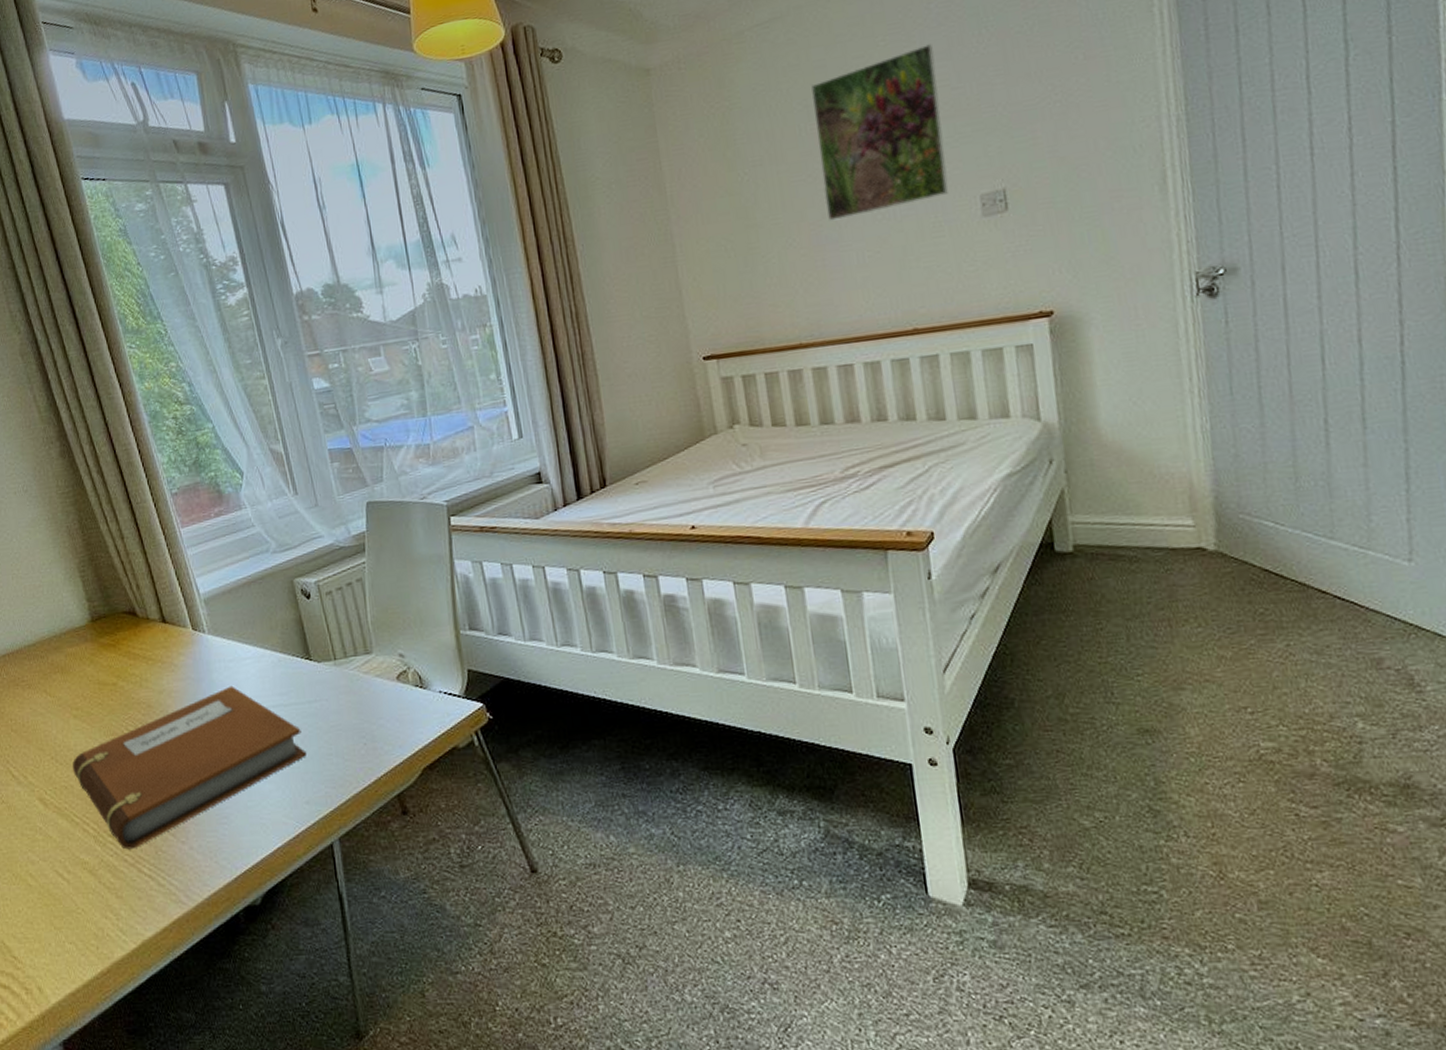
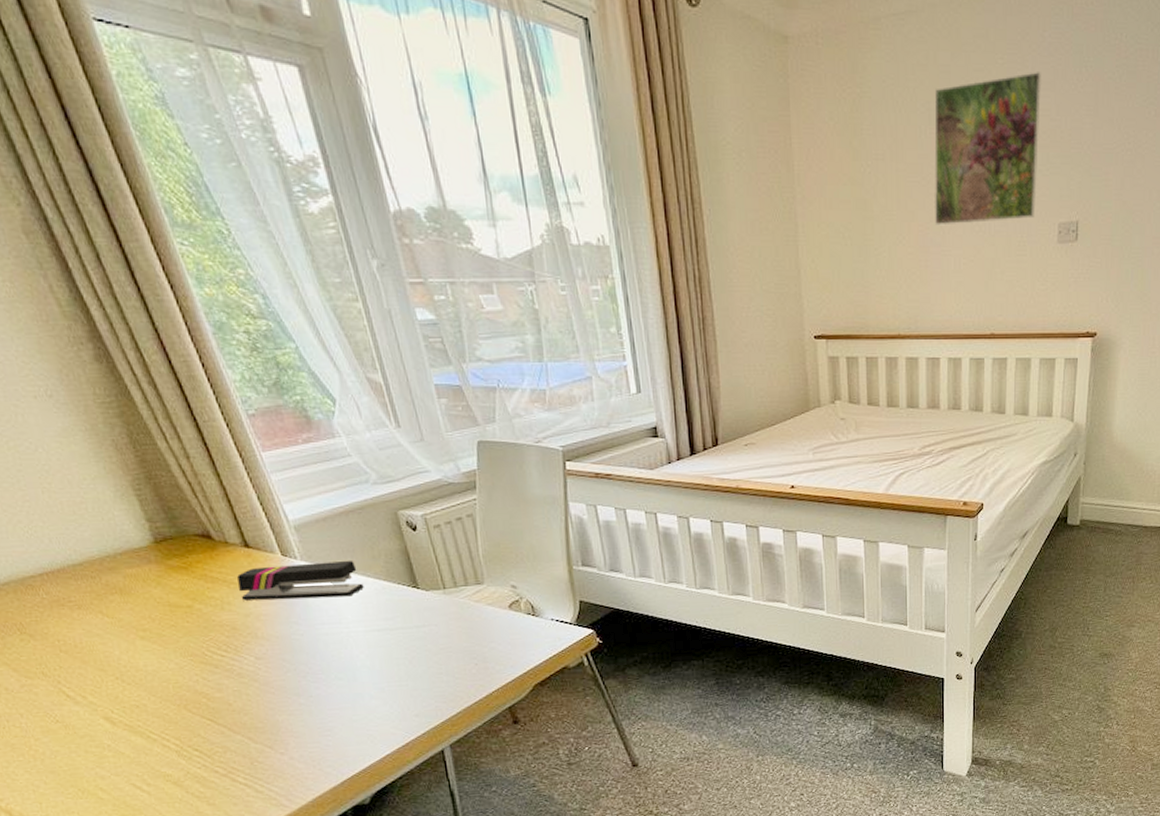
notebook: present [73,685,306,850] -> none [143,610,415,762]
stapler: none [155,632,262,677] -> present [237,560,364,601]

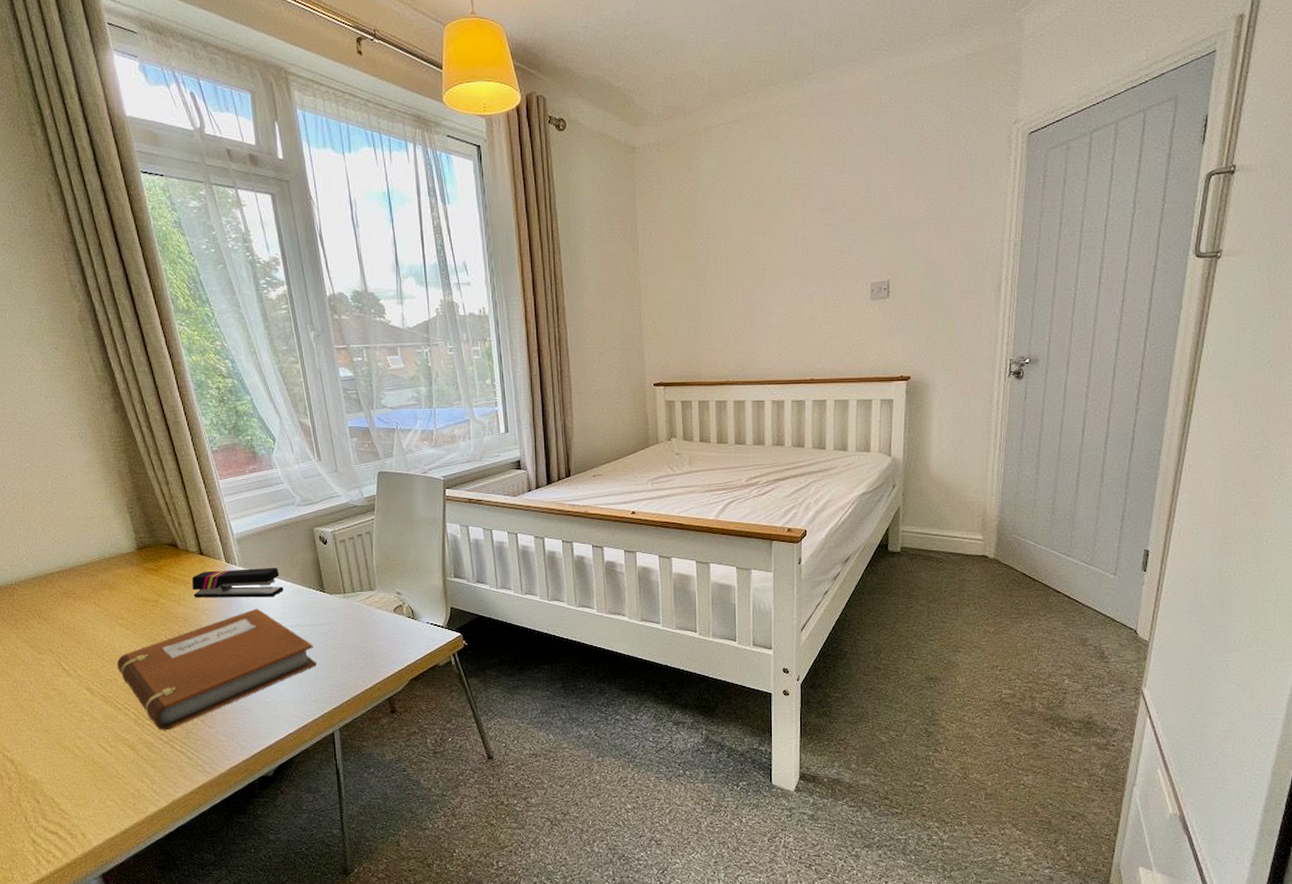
notebook: none [143,610,415,762] -> present [117,608,316,731]
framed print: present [934,72,1042,225] -> none [757,160,852,289]

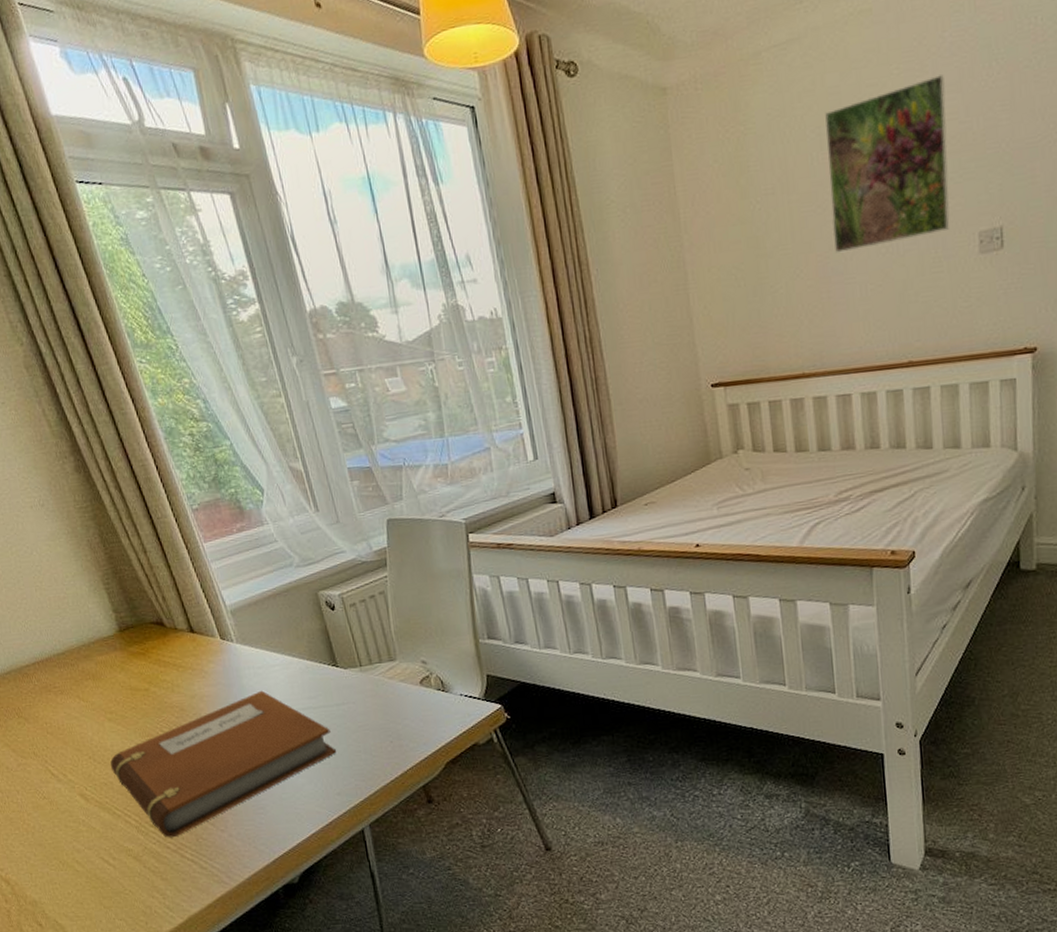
stapler: present [192,567,284,598] -> none [185,641,290,683]
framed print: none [757,160,852,289] -> present [825,75,950,253]

